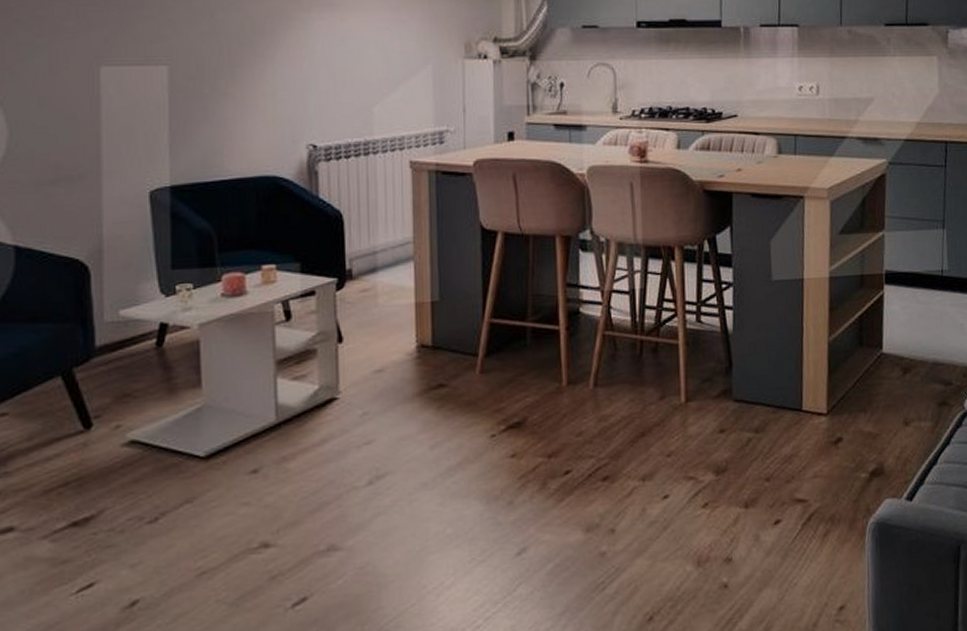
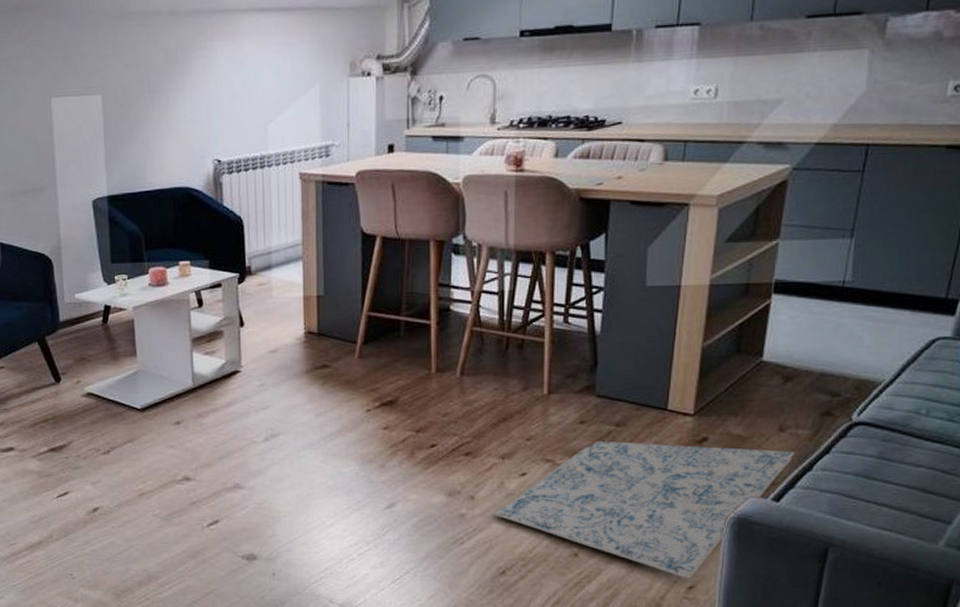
rug: none [636,445,920,599] -> present [493,440,795,579]

